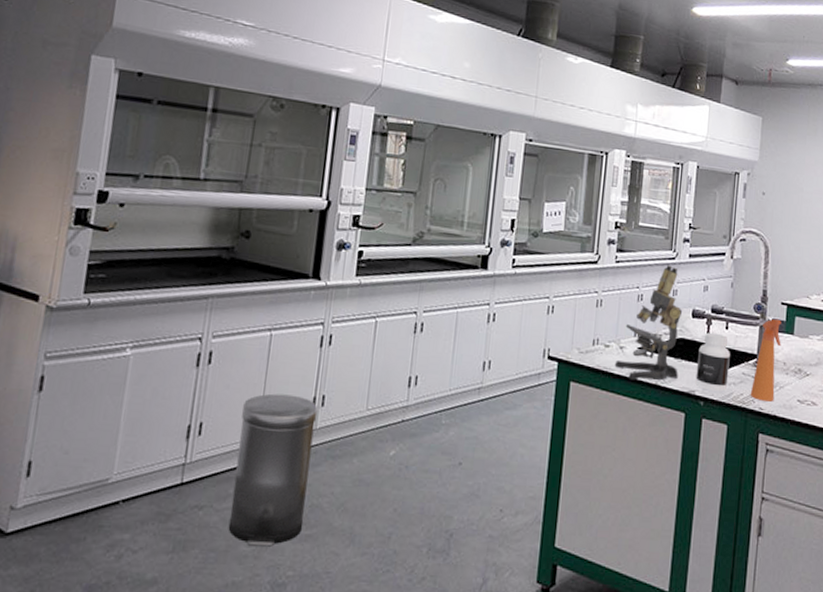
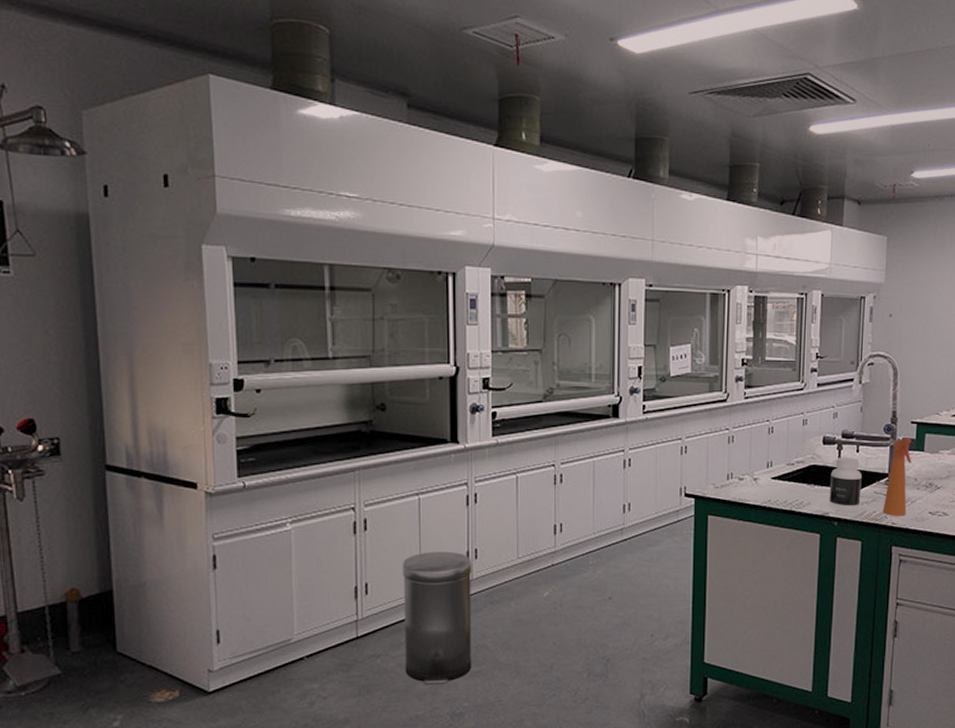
microscope: present [614,265,683,381] -> none [749,396,814,508]

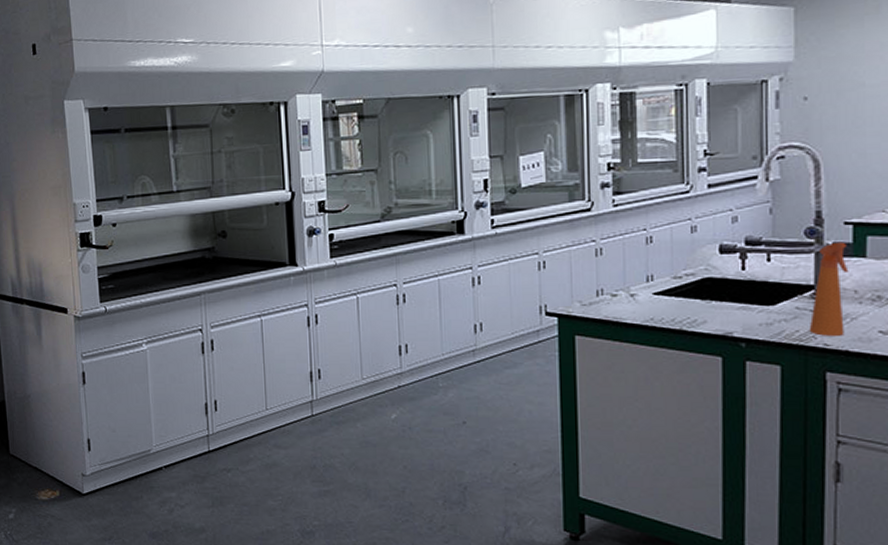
pedal bin: present [401,551,472,684] -> none [247,371,321,501]
medicine bottle: present [829,457,862,513] -> none [731,267,777,332]

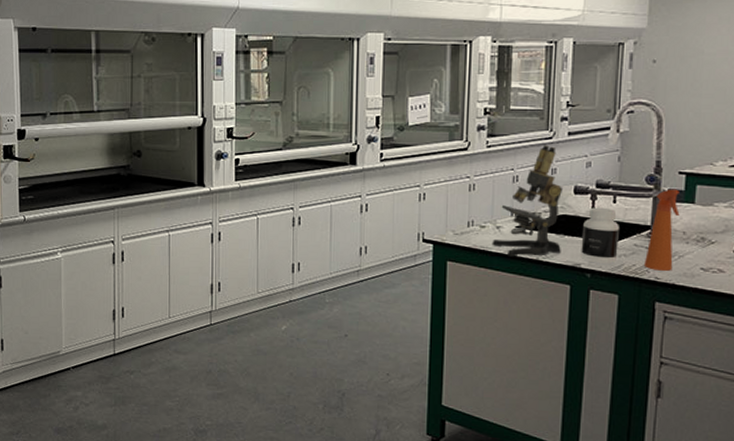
microscope: none [626,200,708,328] -> present [492,145,563,257]
medicine bottle: none [731,267,777,332] -> present [581,207,619,265]

